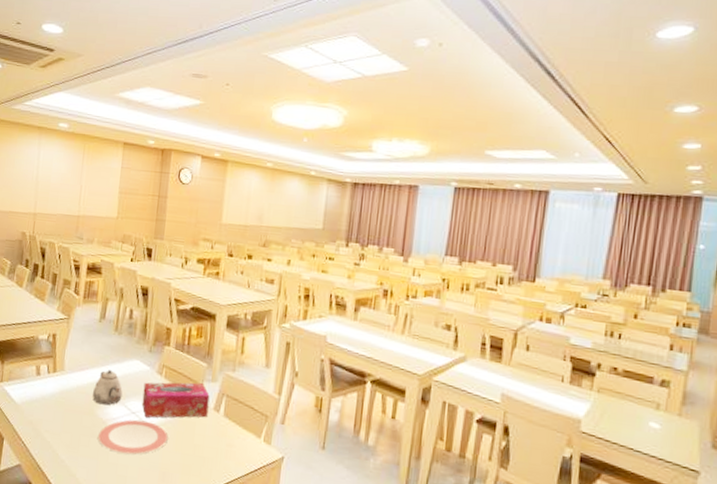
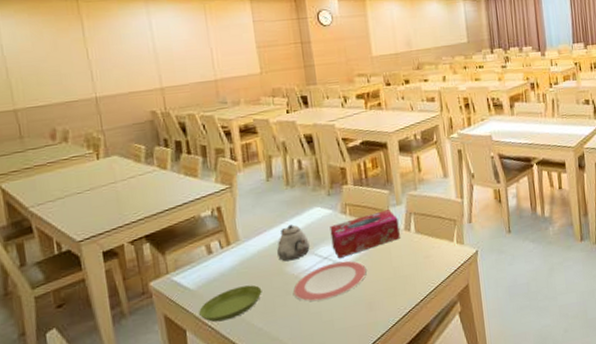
saucer: none [17,413,72,442] -> present [199,285,262,322]

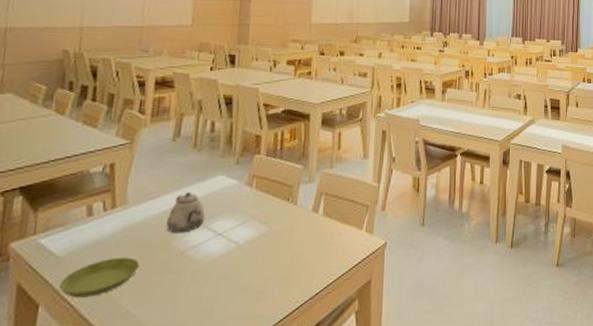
plate: present [293,261,367,302] -> none [175,239,262,284]
tissue box: present [330,209,400,258] -> none [229,187,307,236]

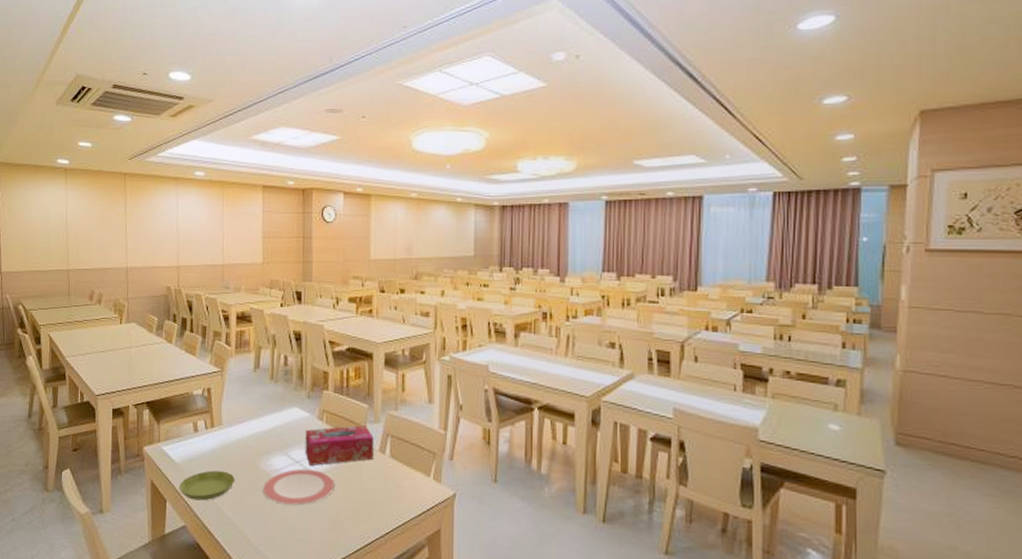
teapot: present [167,192,205,234] -> none [254,420,284,457]
plate: none [175,239,262,284] -> present [263,469,335,506]
tissue box: none [229,187,307,236] -> present [305,425,374,466]

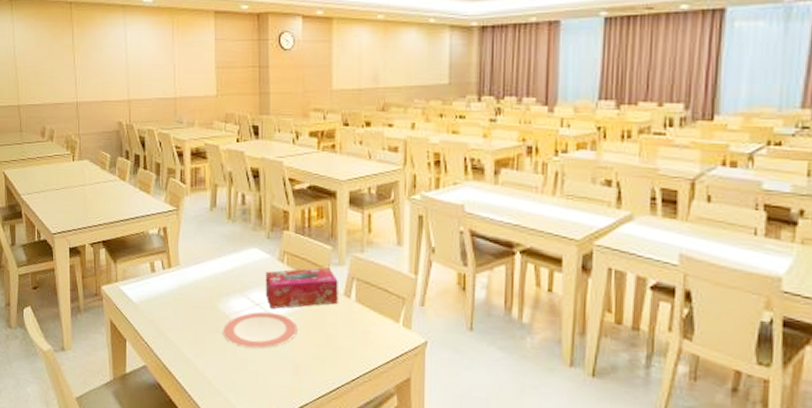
saucer: present [179,470,235,501] -> none [139,311,194,342]

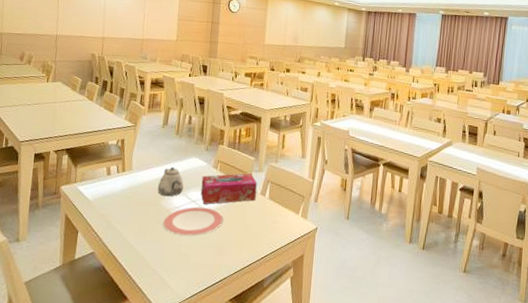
teapot: none [212,261,243,299] -> present [158,167,184,197]

